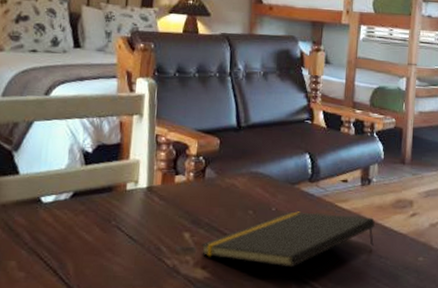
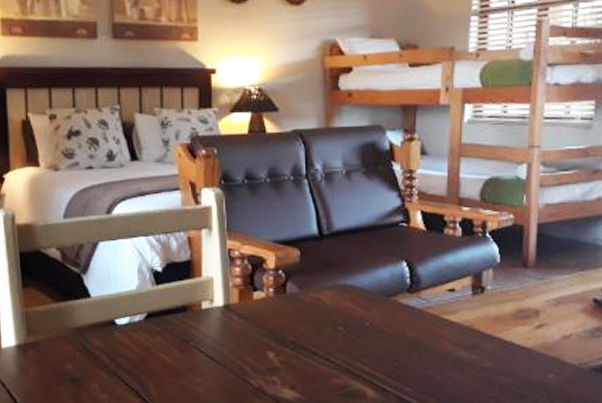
notepad: present [200,211,375,268] -> none [288,326,491,387]

